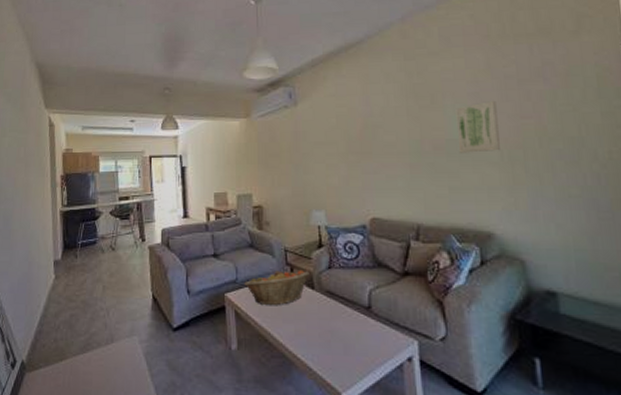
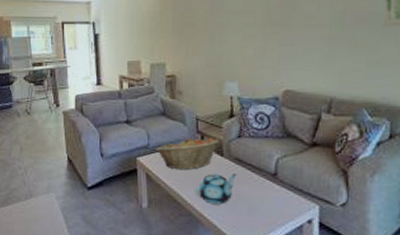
teapot: none [287,308,330,343] -> present [195,174,237,205]

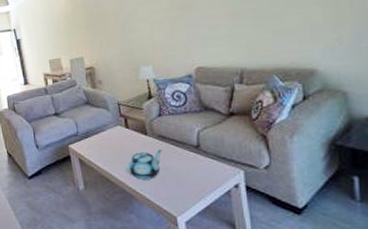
fruit basket: present [156,137,219,170] -> none [84,119,142,151]

